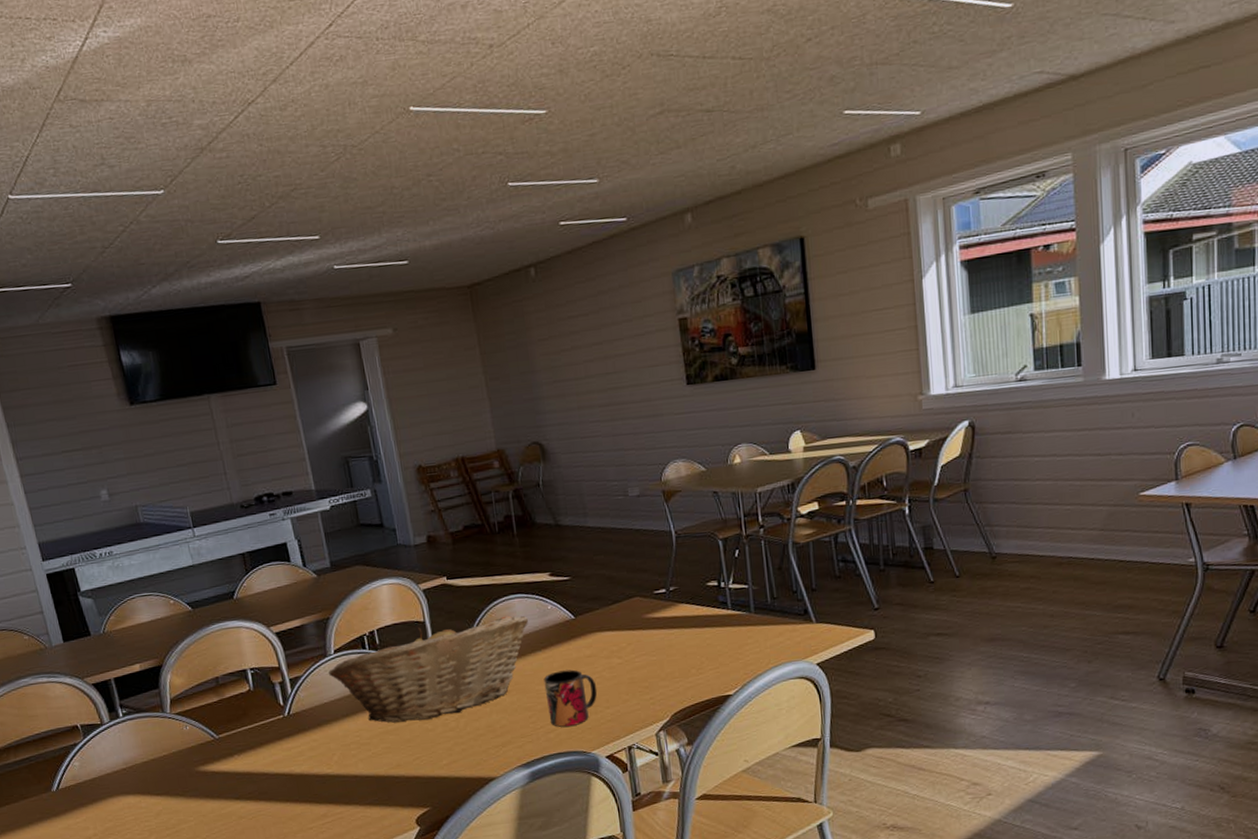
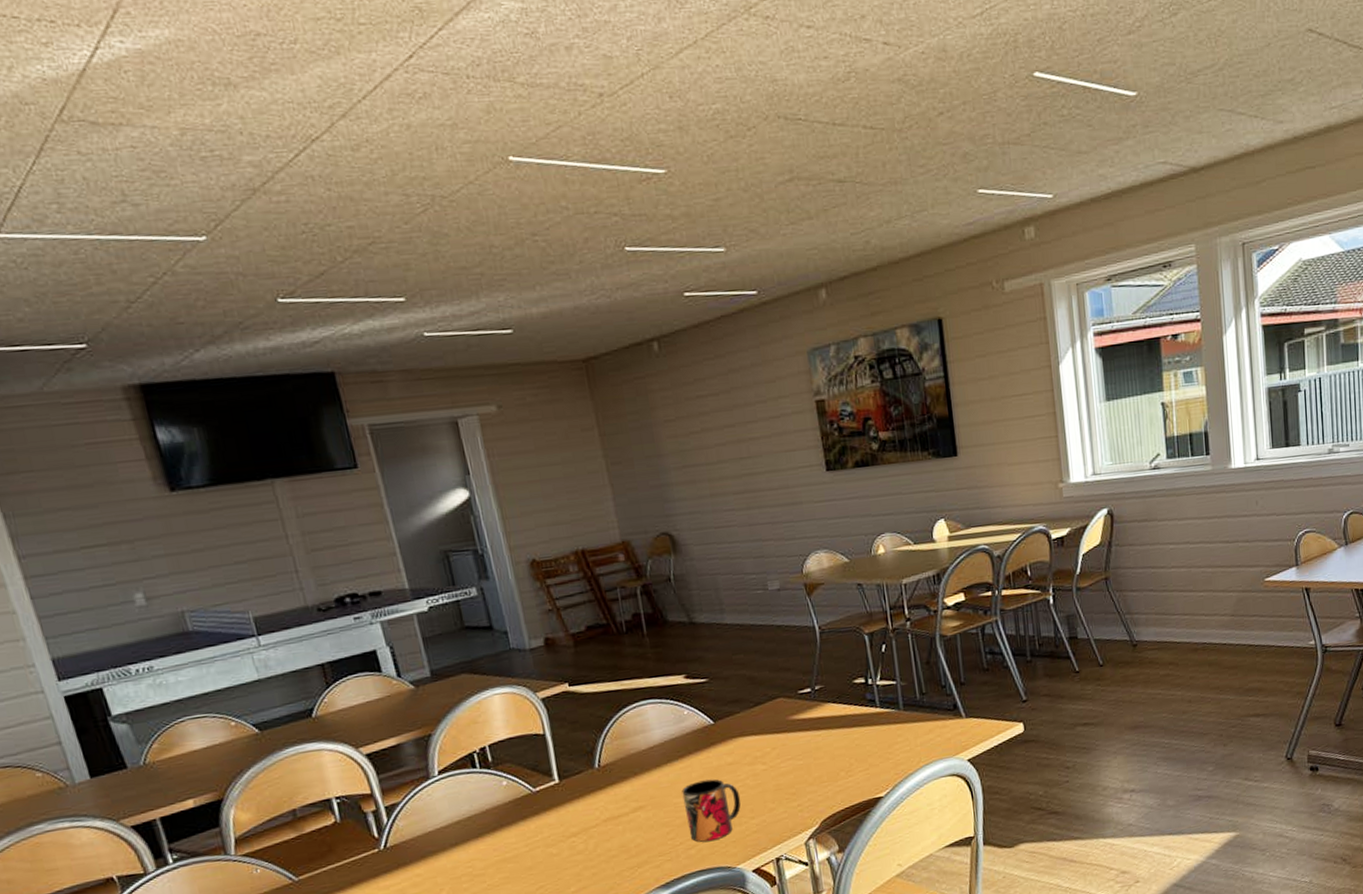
fruit basket: present [329,615,529,723] -> none [432,723,664,850]

